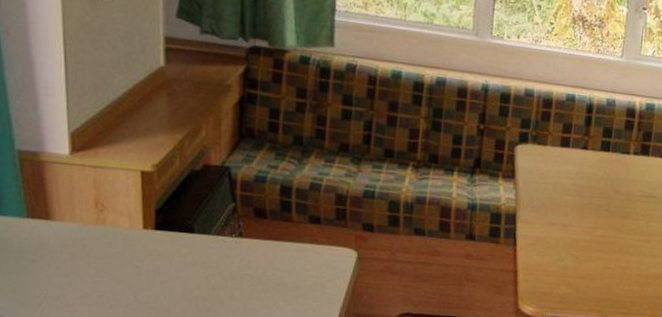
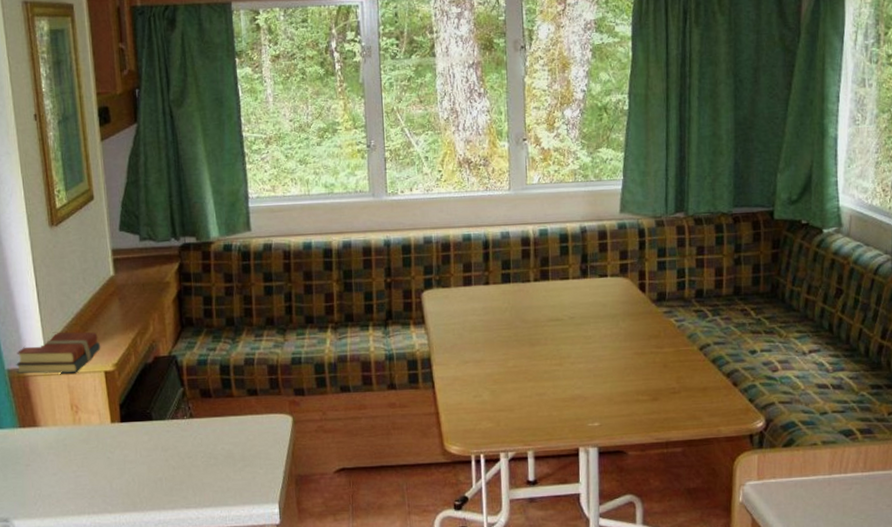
books: none [30,117,140,167] -> present [16,331,101,374]

